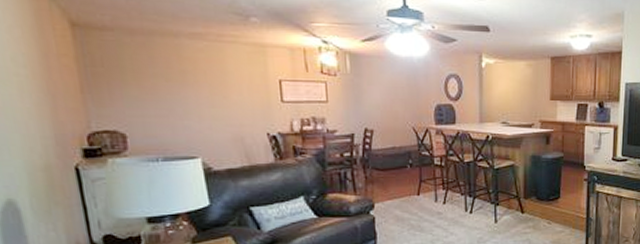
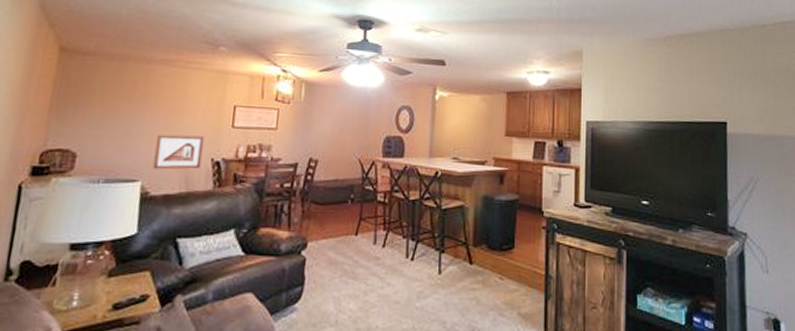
picture frame: none [206,112,258,146] -> present [152,134,204,170]

